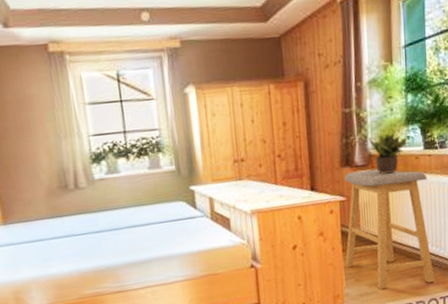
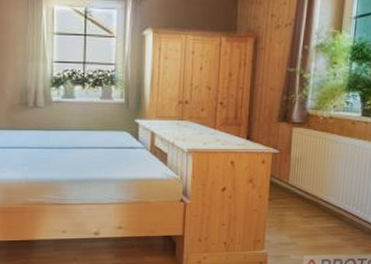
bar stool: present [344,168,435,290] -> none [269,128,361,244]
potted plant: present [368,131,409,174] -> none [308,95,348,133]

